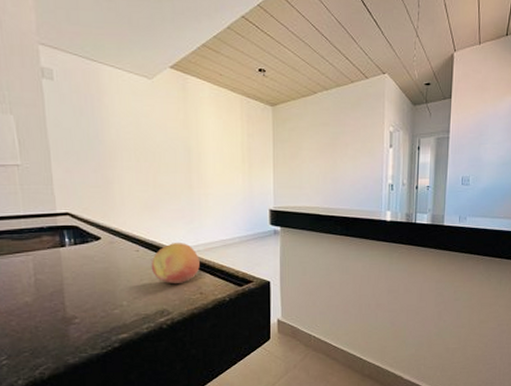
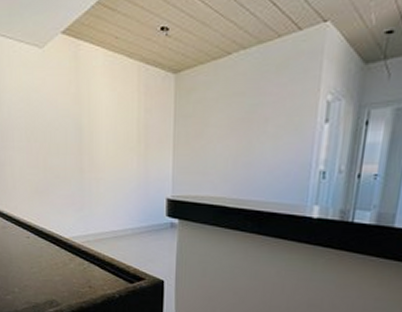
fruit: present [151,243,200,283] -> none [41,231,89,274]

